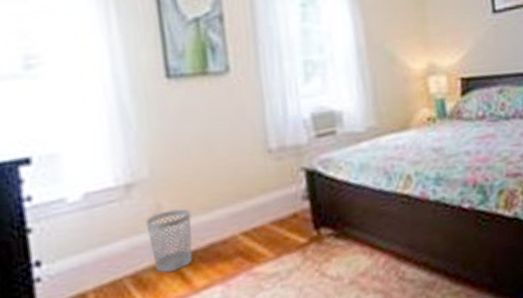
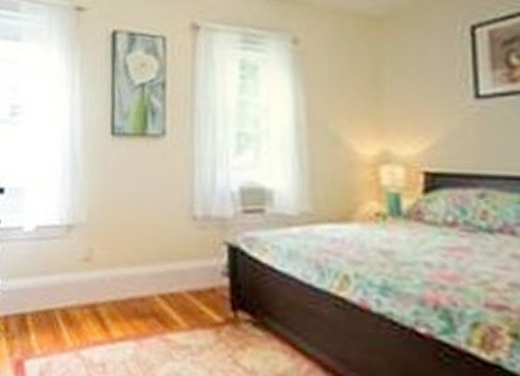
wastebasket: present [145,208,193,273] -> none [78,256,116,315]

